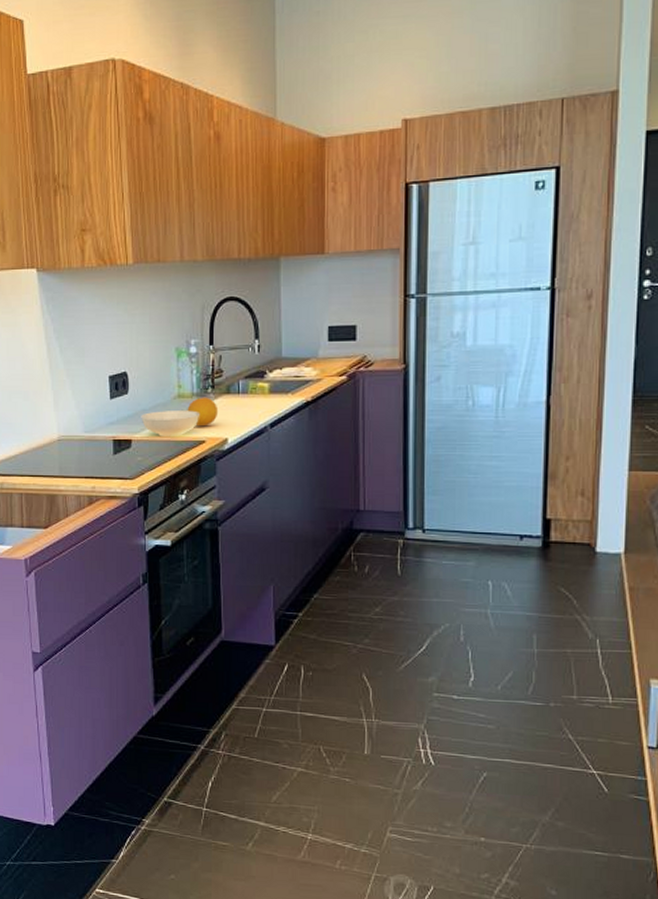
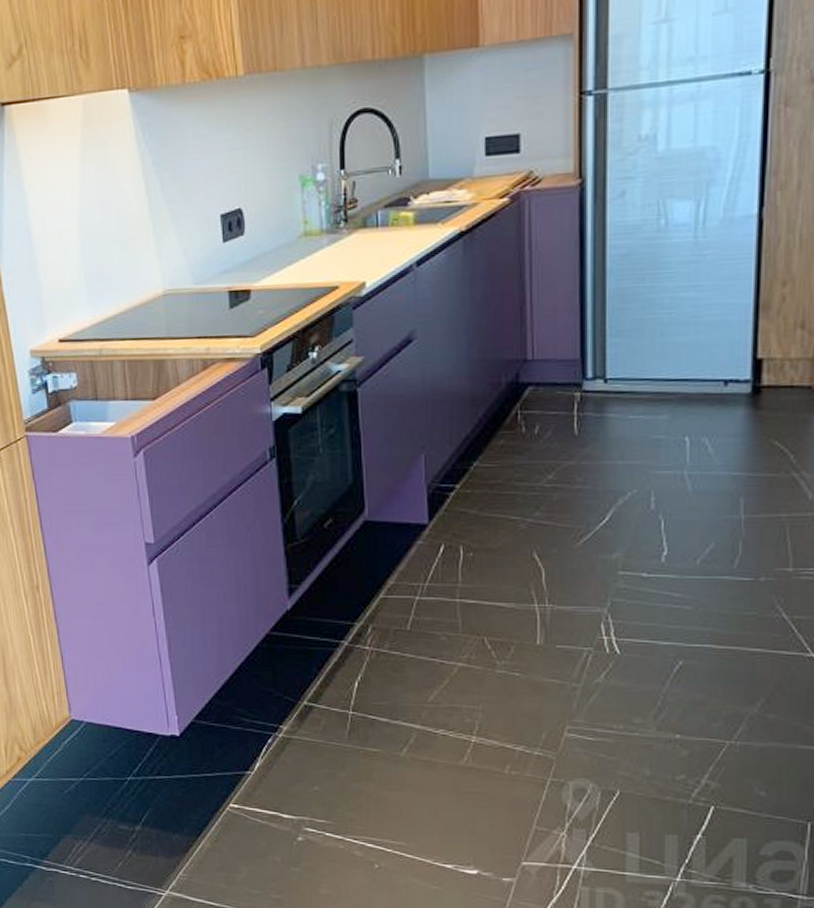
bowl: present [141,410,201,437] -> none [260,250,332,284]
fruit: present [187,397,219,427] -> none [315,233,354,270]

